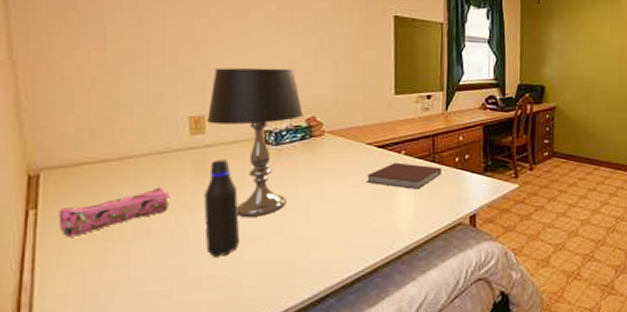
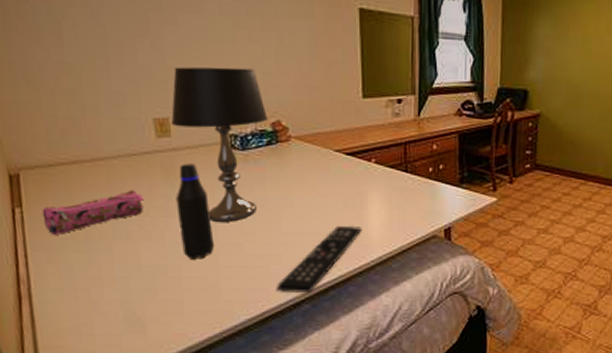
remote control: none [301,215,390,287] -> present [277,225,362,292]
notebook: present [367,162,441,189] -> none [337,171,414,200]

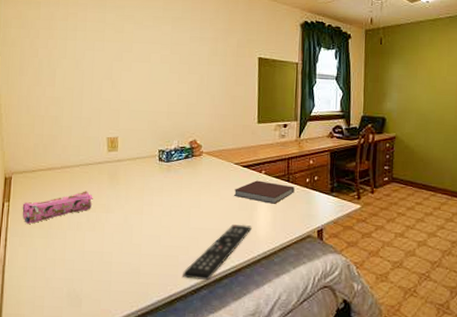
table lamp: present [170,67,268,222] -> none [118,100,187,218]
water bottle: present [175,163,215,259] -> none [115,171,140,248]
notebook: none [337,171,414,200] -> present [234,180,294,204]

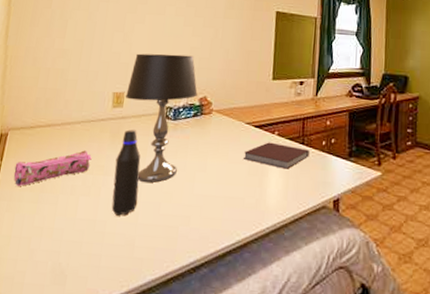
water bottle: none [115,171,140,248] -> present [111,130,141,216]
table lamp: none [118,100,187,218] -> present [125,53,198,183]
remote control: present [183,224,252,280] -> none [181,191,261,256]

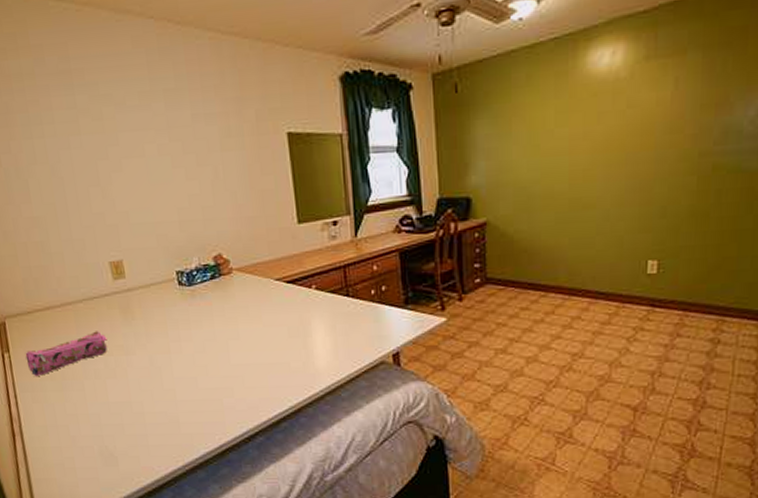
water bottle: present [111,130,141,216] -> none [134,302,172,395]
table lamp: present [125,53,198,183] -> none [123,205,210,357]
notebook: present [244,142,309,169] -> none [280,298,357,327]

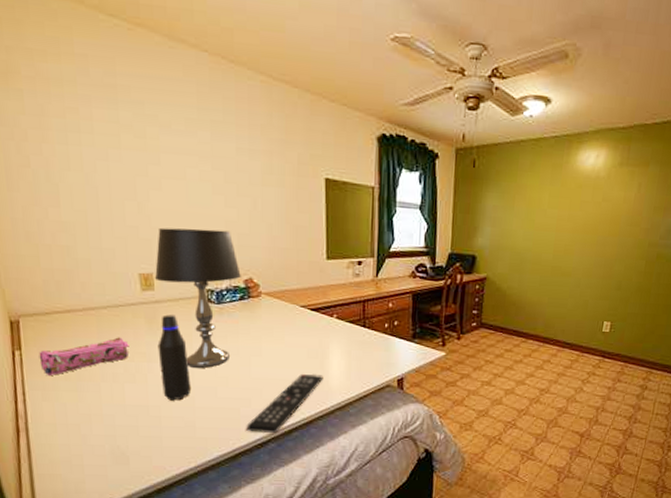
table lamp: none [123,205,210,357] -> present [154,227,241,368]
water bottle: none [134,302,172,395] -> present [157,314,192,401]
remote control: none [231,354,308,425] -> present [246,373,323,433]

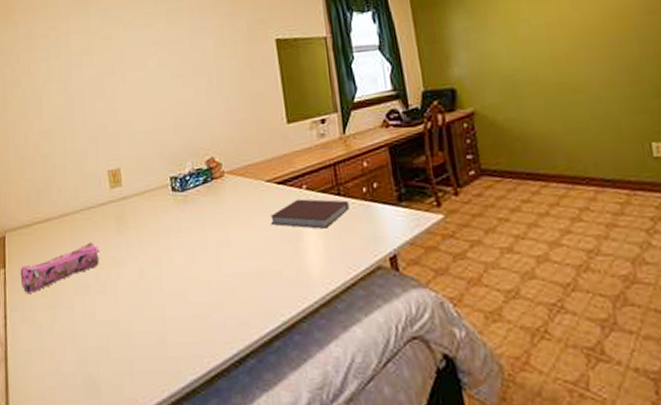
table lamp: present [154,227,241,368] -> none [121,111,203,269]
water bottle: present [157,314,192,401] -> none [126,210,161,312]
remote control: present [246,373,323,433] -> none [220,261,301,345]
notebook: none [302,325,371,352] -> present [271,198,349,229]

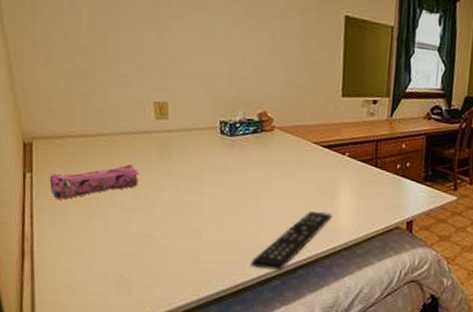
remote control: none [220,261,301,345] -> present [251,211,332,270]
notebook: present [271,198,349,229] -> none [312,163,383,191]

